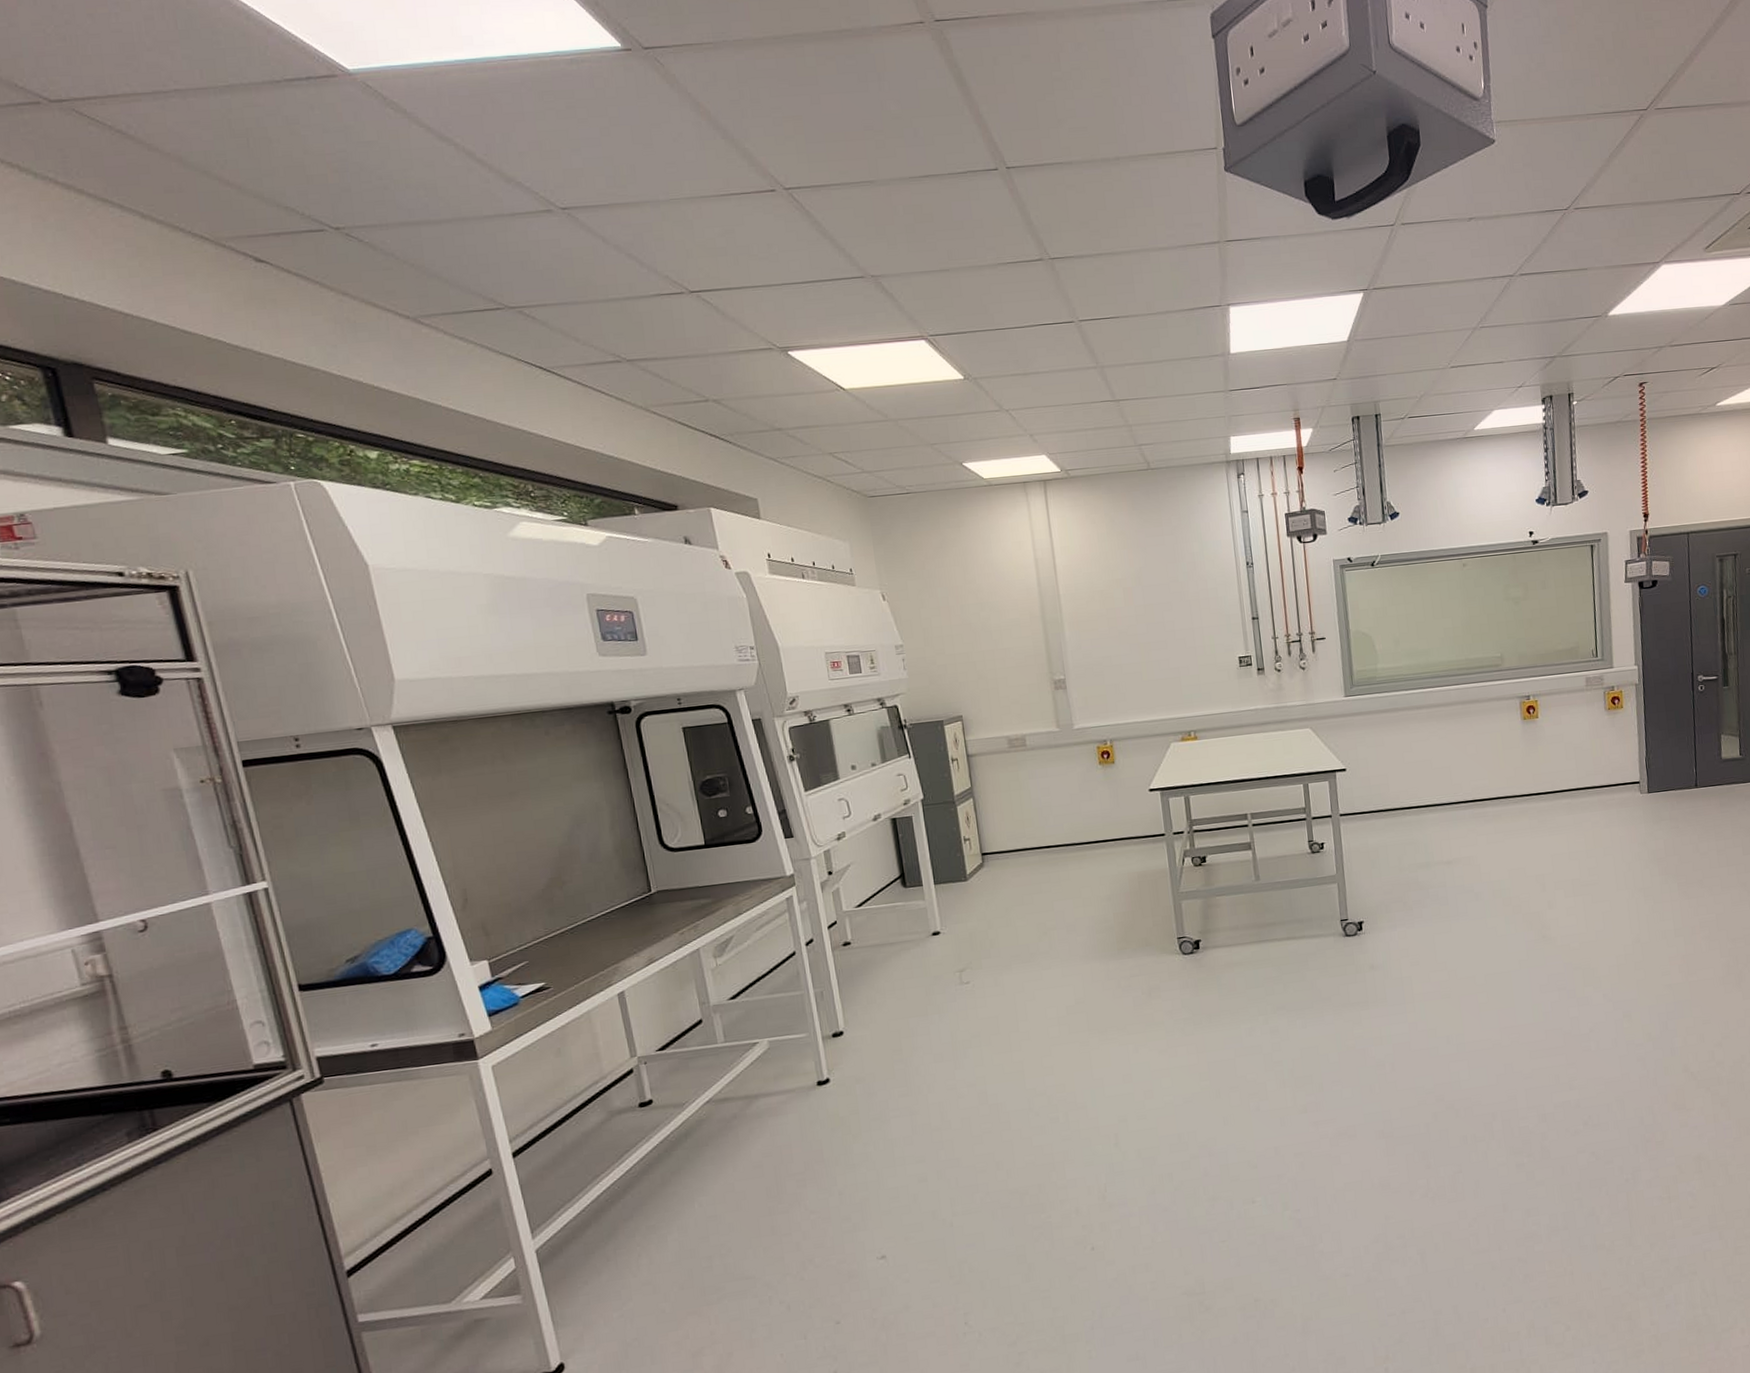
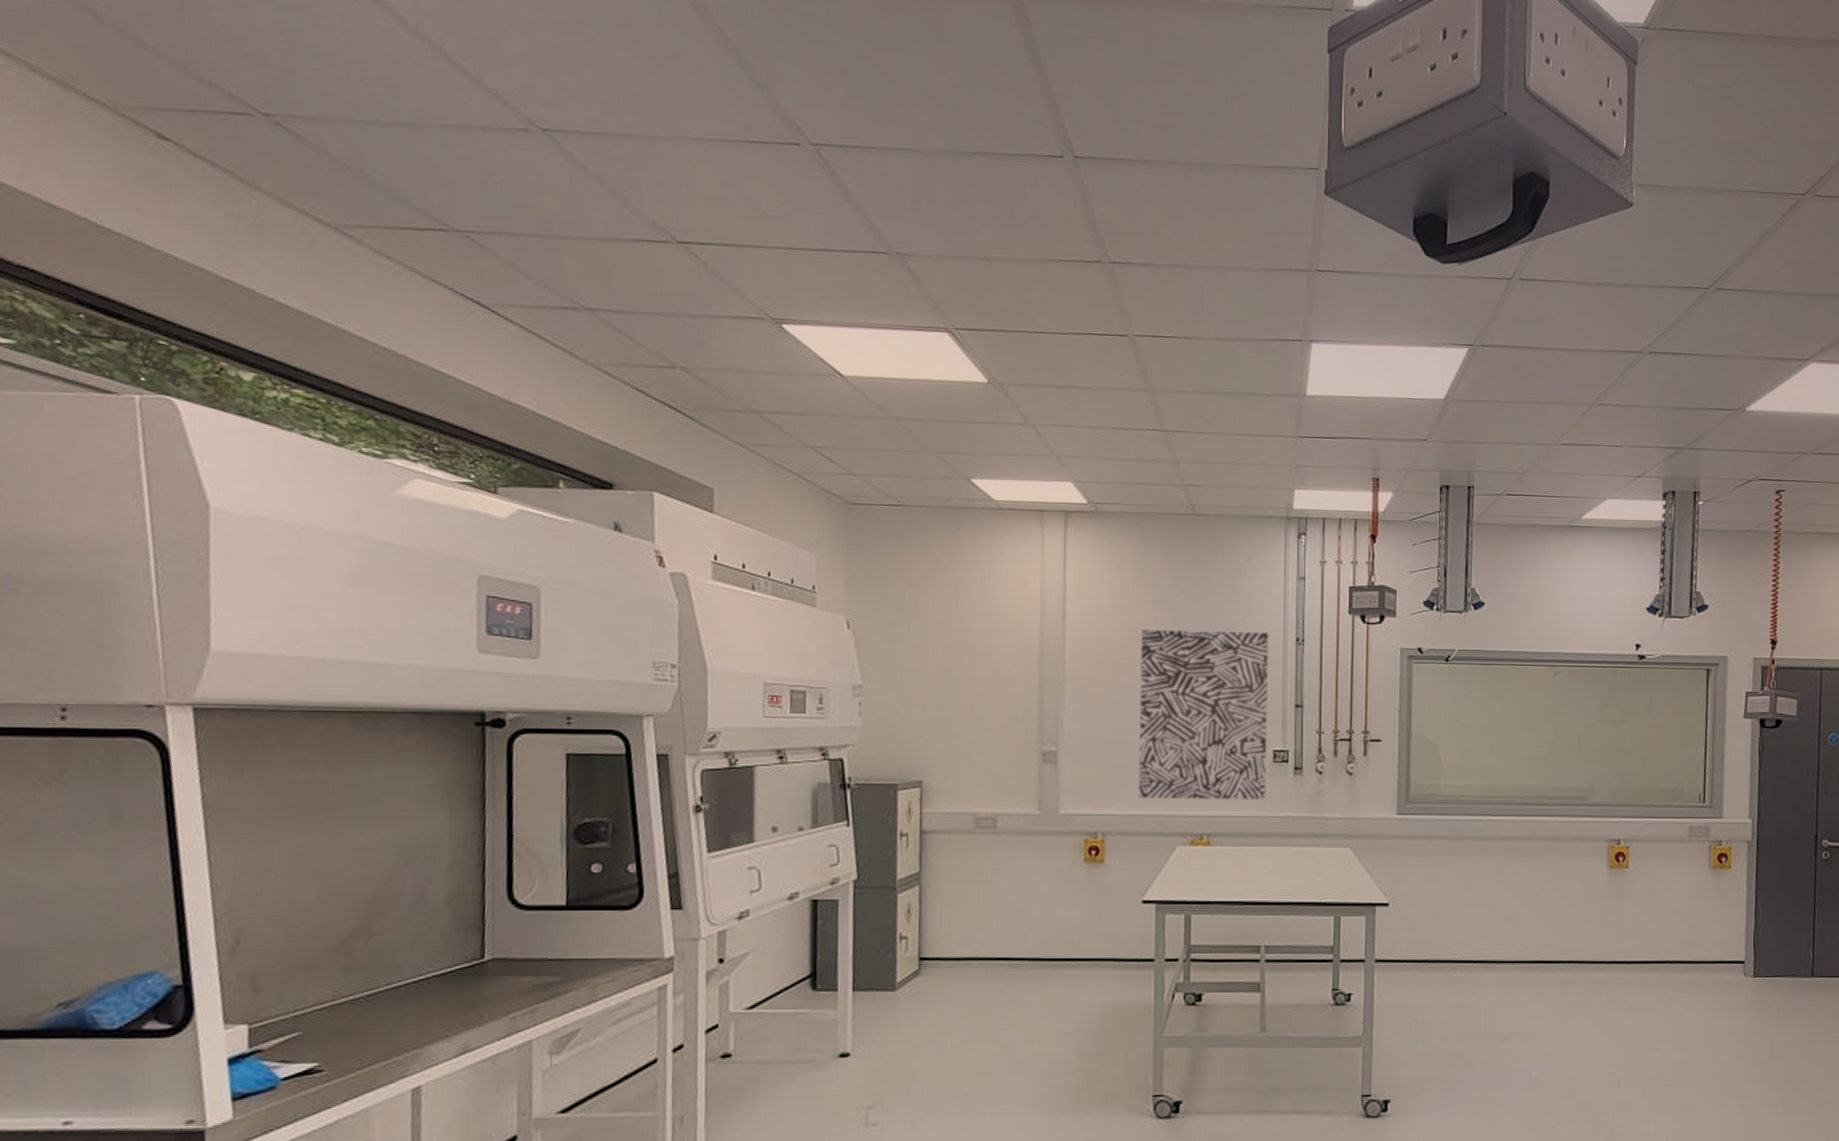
wall art: none [1119,561,1237,709] -> present [1139,630,1269,800]

